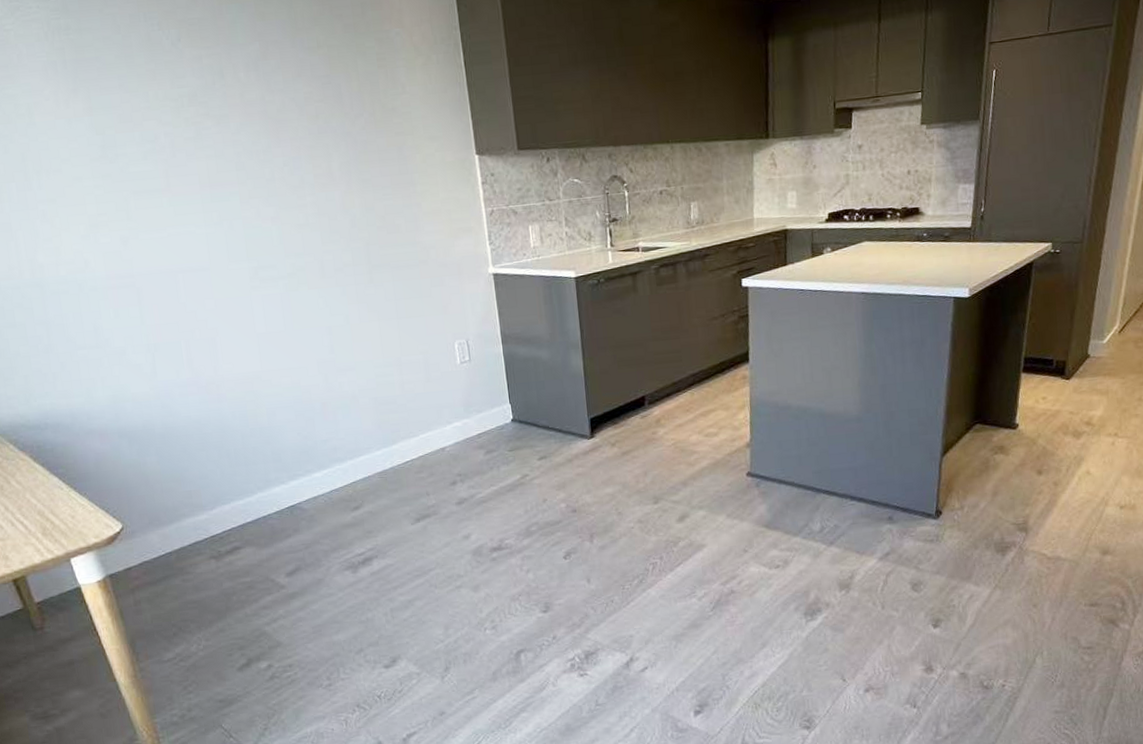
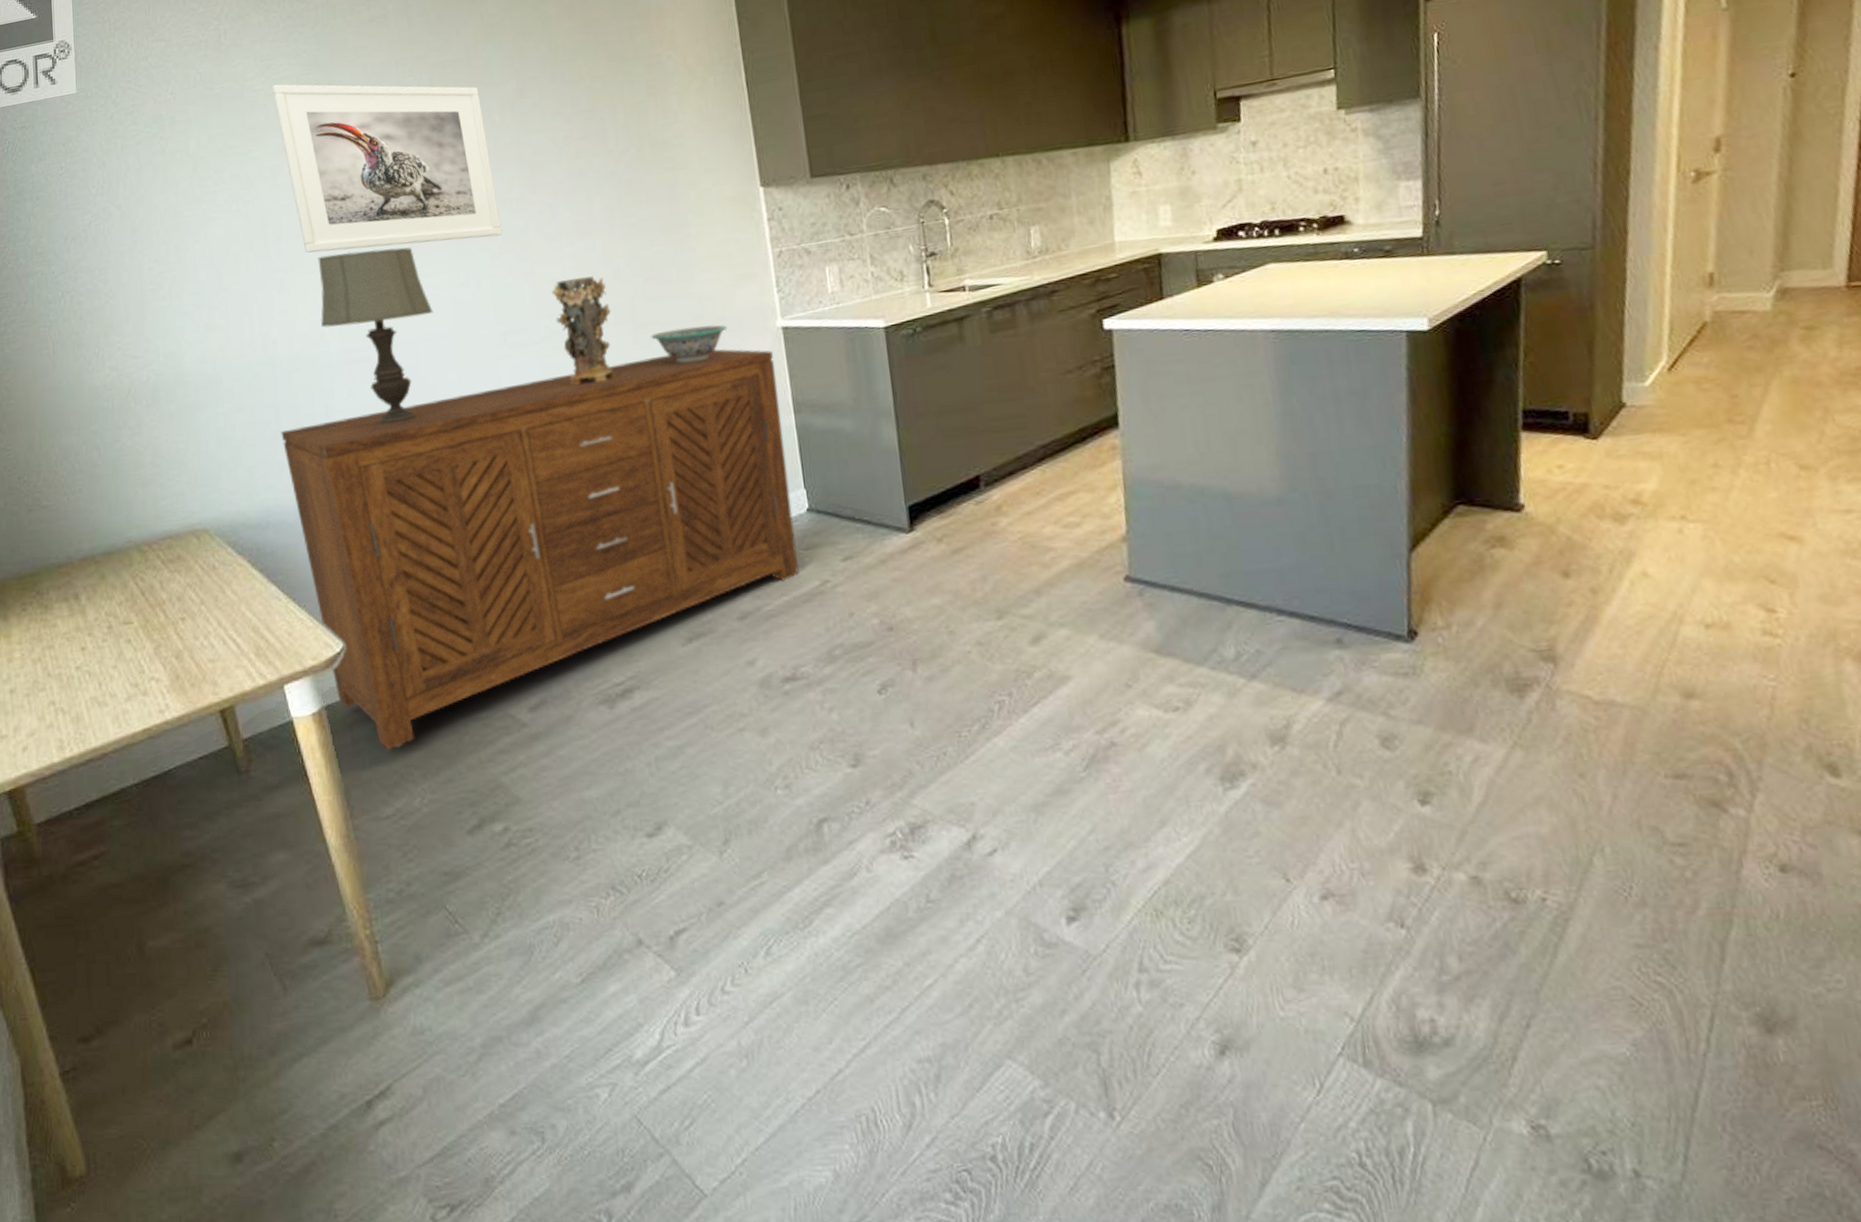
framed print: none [21,25,251,188] -> present [271,84,502,253]
sideboard: none [53,289,505,609] -> present [281,348,799,751]
table lamp: none [78,187,190,343] -> present [318,247,434,425]
decorative vase: none [296,223,354,315] -> present [551,276,616,386]
decorative bowl: none [383,269,448,300] -> present [651,324,728,363]

